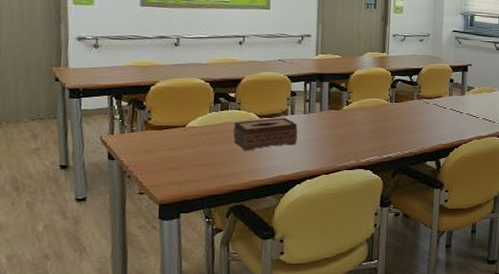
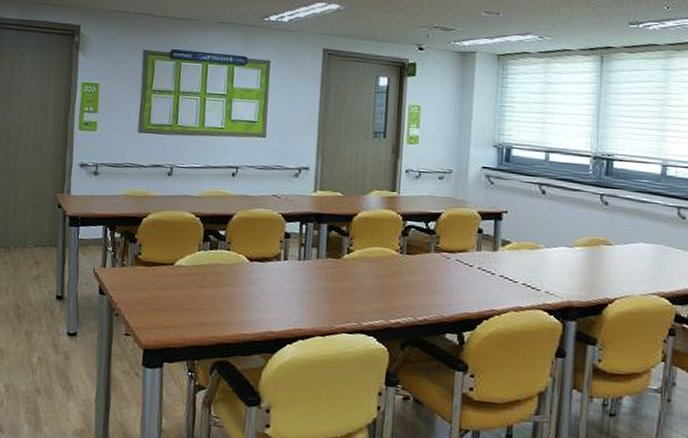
tissue box: present [233,117,298,151] -> none [221,262,291,299]

